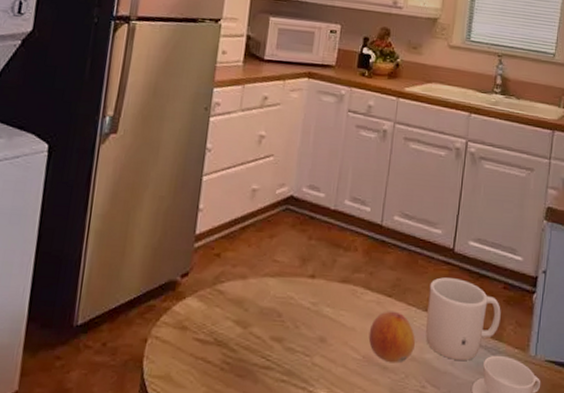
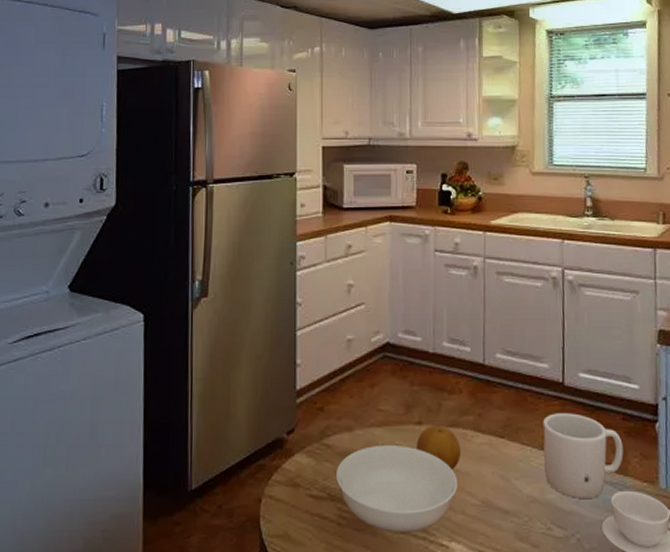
bowl: none [224,294,343,382] -> present [335,444,458,533]
fruit: none [307,280,350,325] -> present [416,426,462,471]
fruit: present [368,311,416,364] -> none [485,452,536,507]

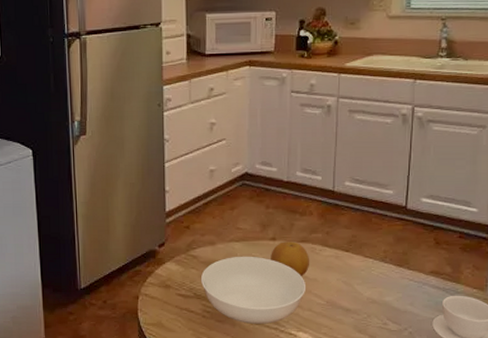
mug: present [542,413,624,498] -> none [384,232,458,301]

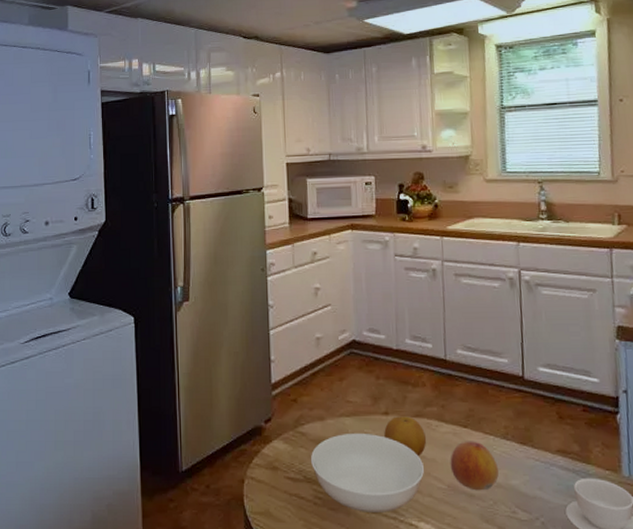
fruit: none [330,263,375,306] -> present [450,441,499,491]

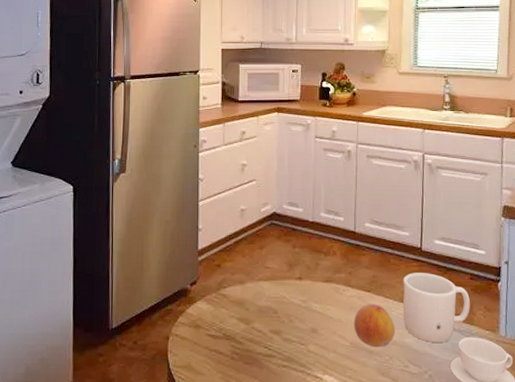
bowl: present [310,432,425,513] -> none [230,295,331,366]
fruit: present [384,416,427,457] -> none [297,281,335,318]
mug: none [504,405,585,484] -> present [403,273,470,342]

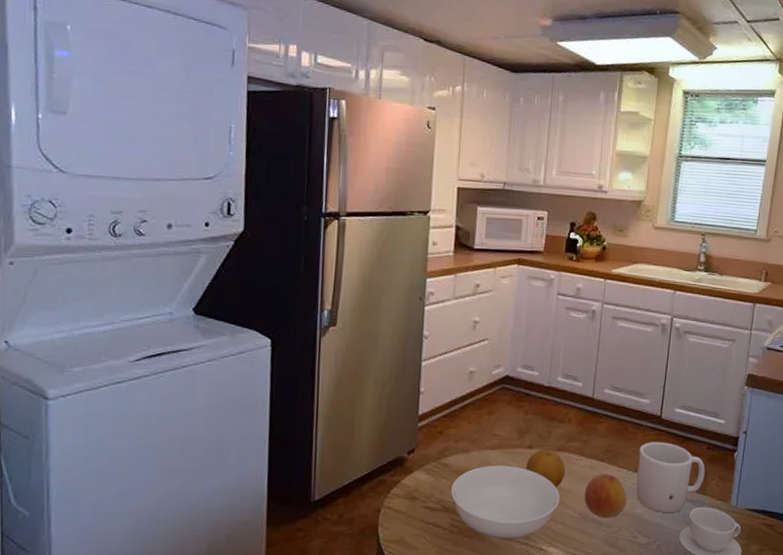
bowl: none [230,295,331,366] -> present [450,465,561,539]
fruit: none [297,281,335,318] -> present [526,450,566,488]

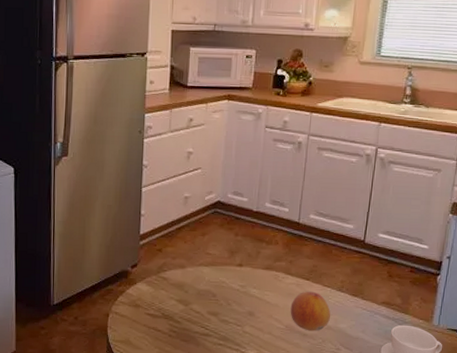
bowl: present [450,465,561,539] -> none [169,280,268,345]
fruit: present [526,450,566,488] -> none [236,268,273,302]
mug: present [636,442,705,512] -> none [340,264,408,329]

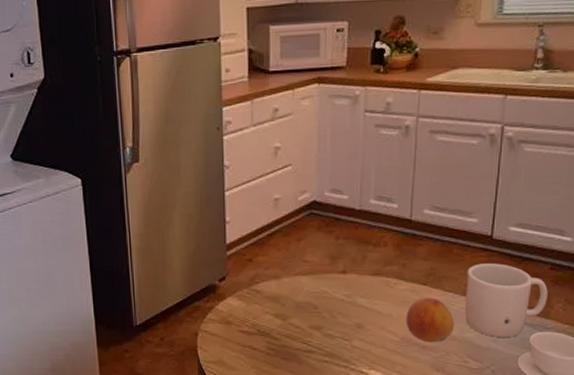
mug: none [340,264,408,329] -> present [465,263,548,337]

